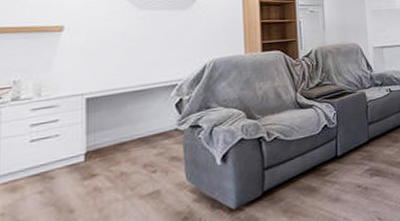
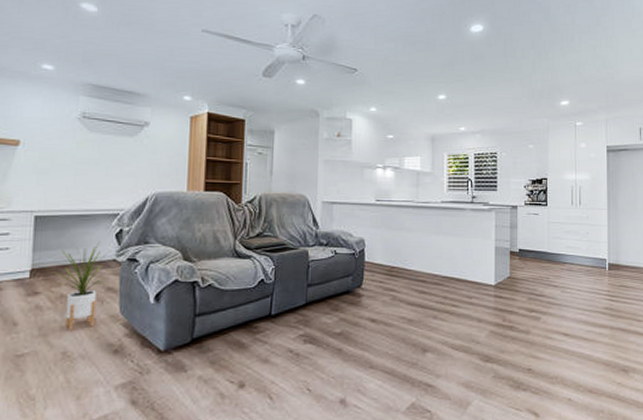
house plant: none [113,115,171,207] -> present [55,242,110,331]

